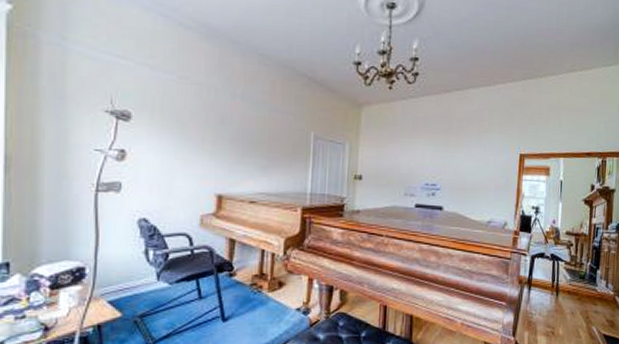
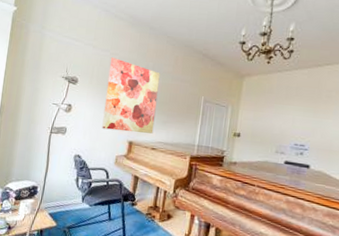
wall art: none [176,82,253,183] -> present [102,57,160,134]

